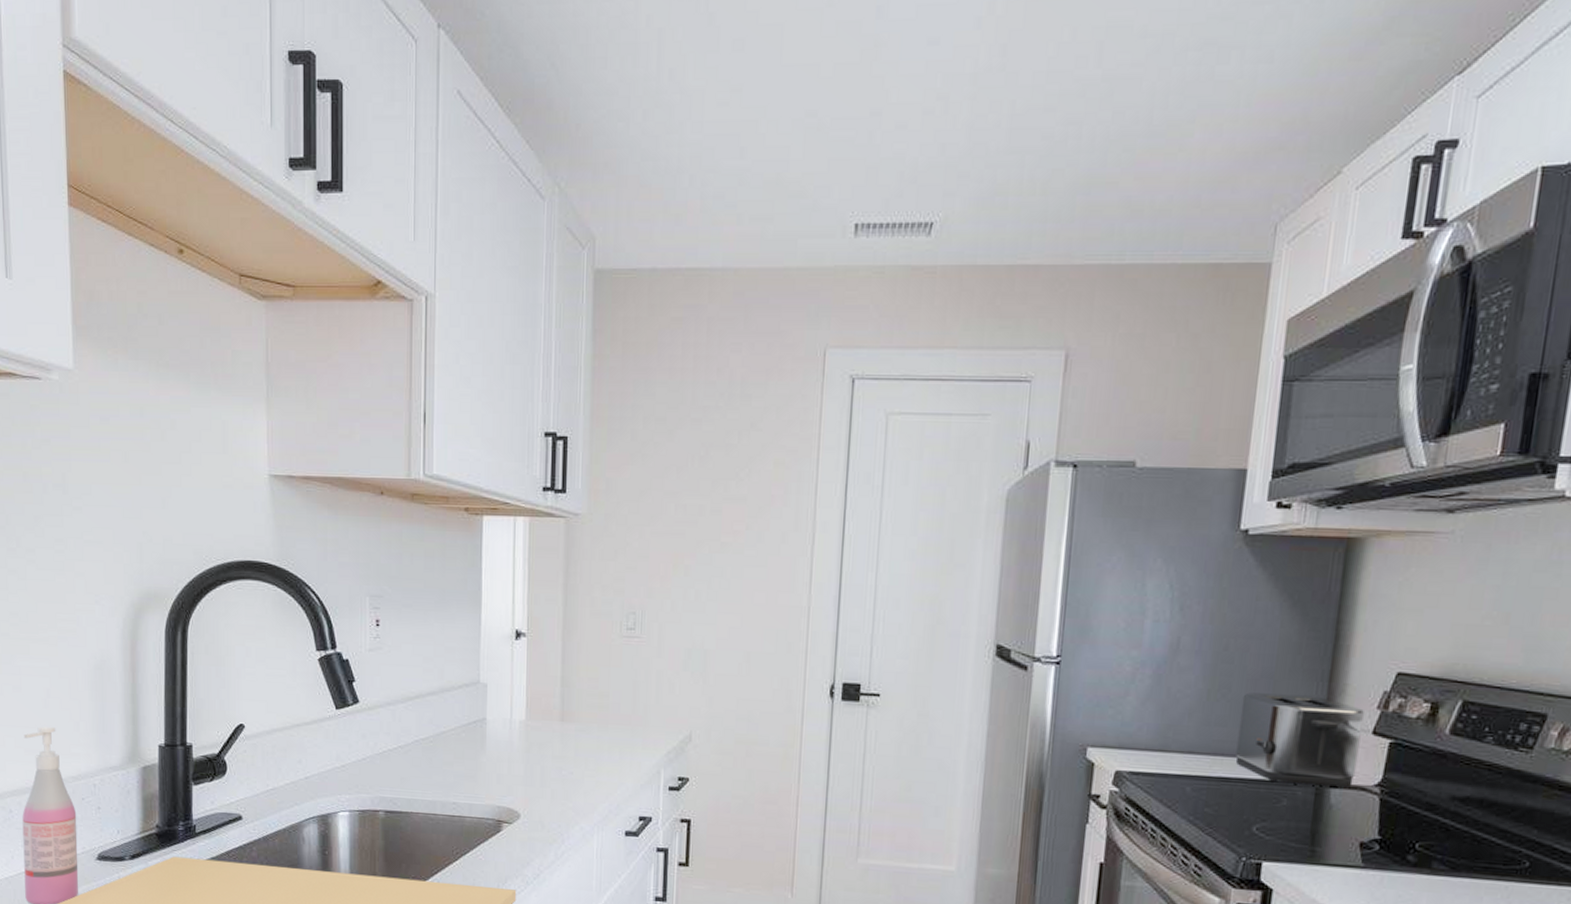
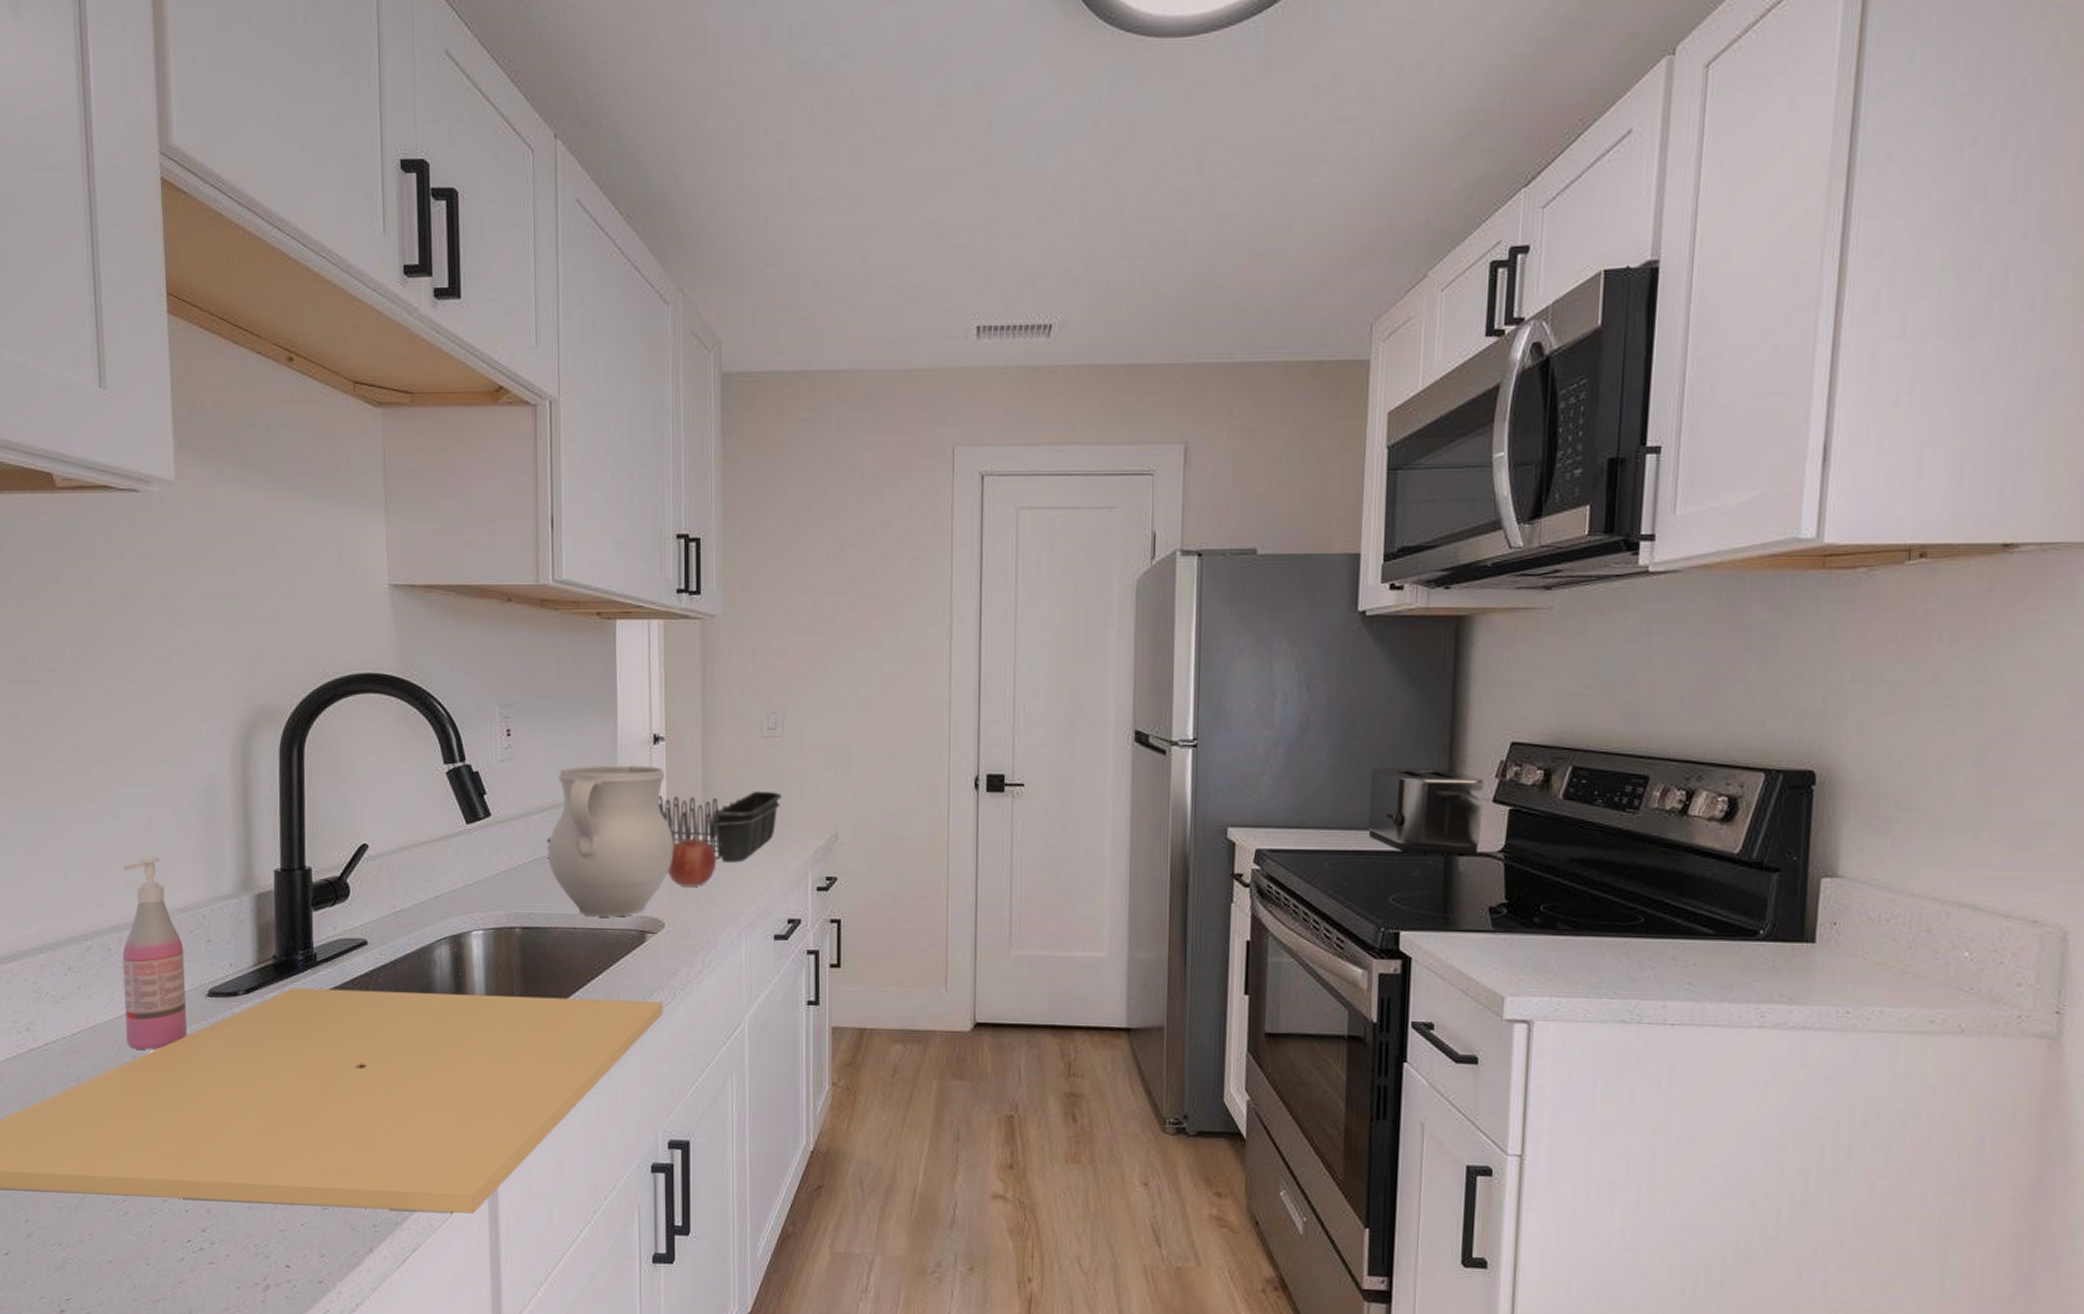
dish rack: none [410,689,638,759] -> present [546,790,782,863]
ceramic jug: none [411,658,532,806] -> present [547,765,674,917]
fruit: none [525,729,573,780] -> present [668,834,717,887]

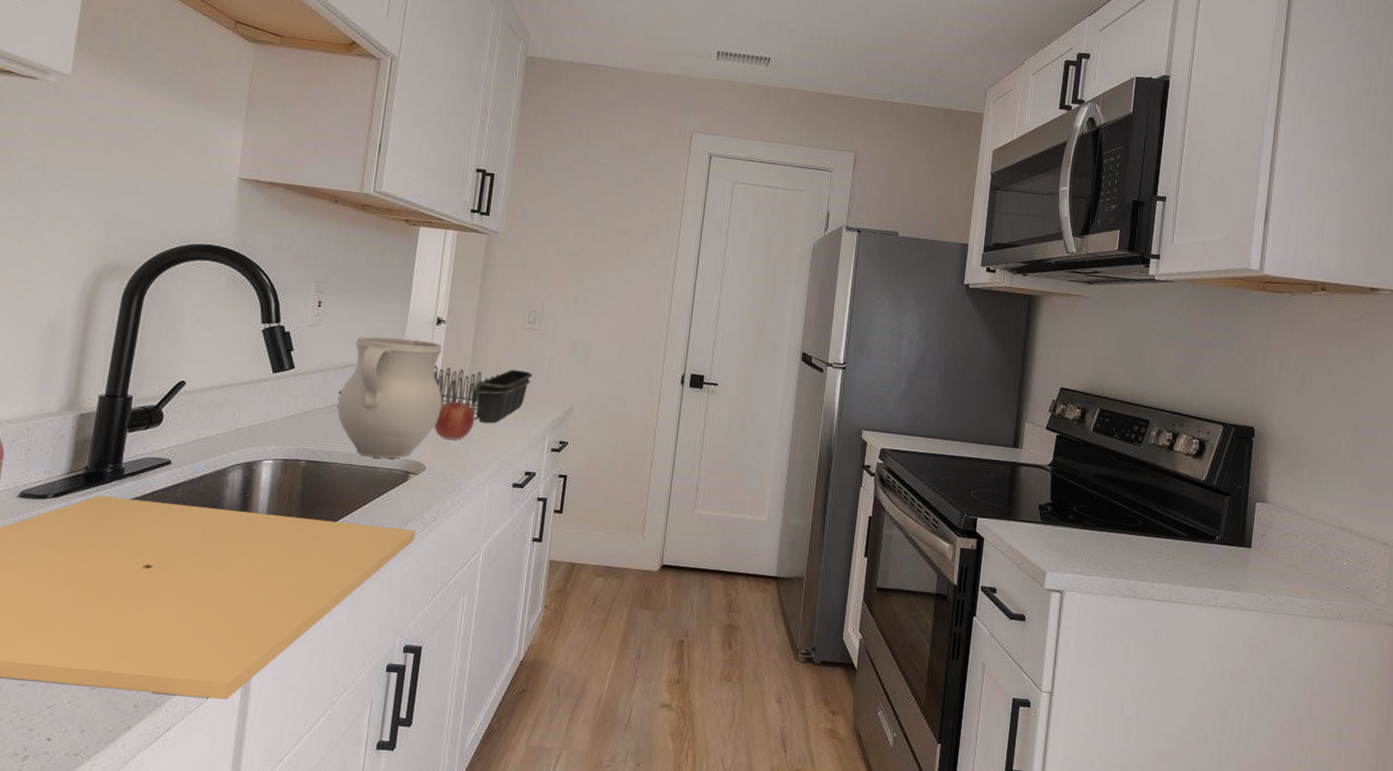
toaster: present [1368,767,1484,855] -> none [960,396,1041,466]

